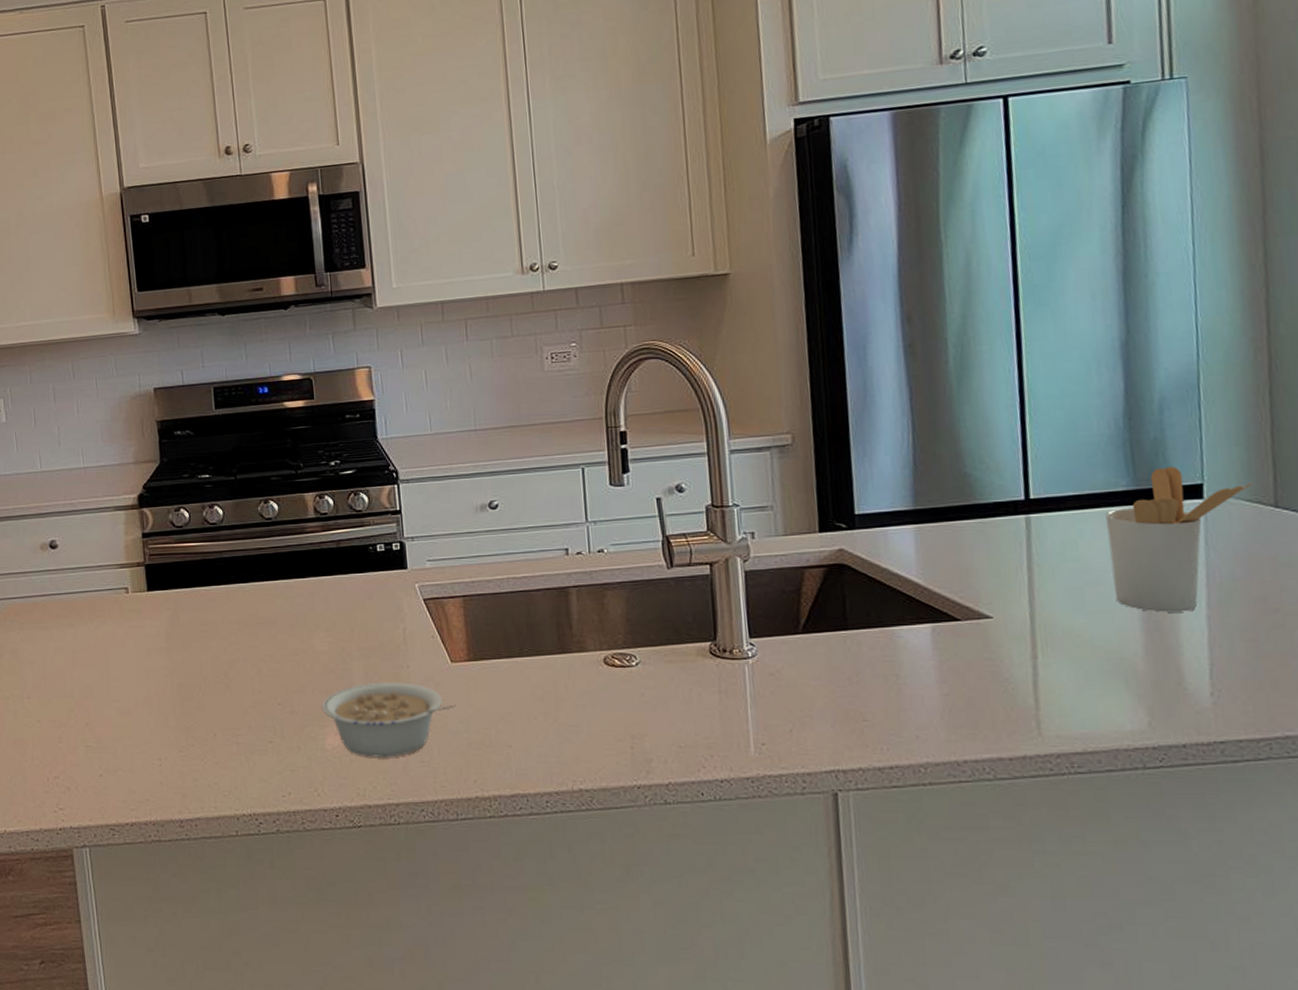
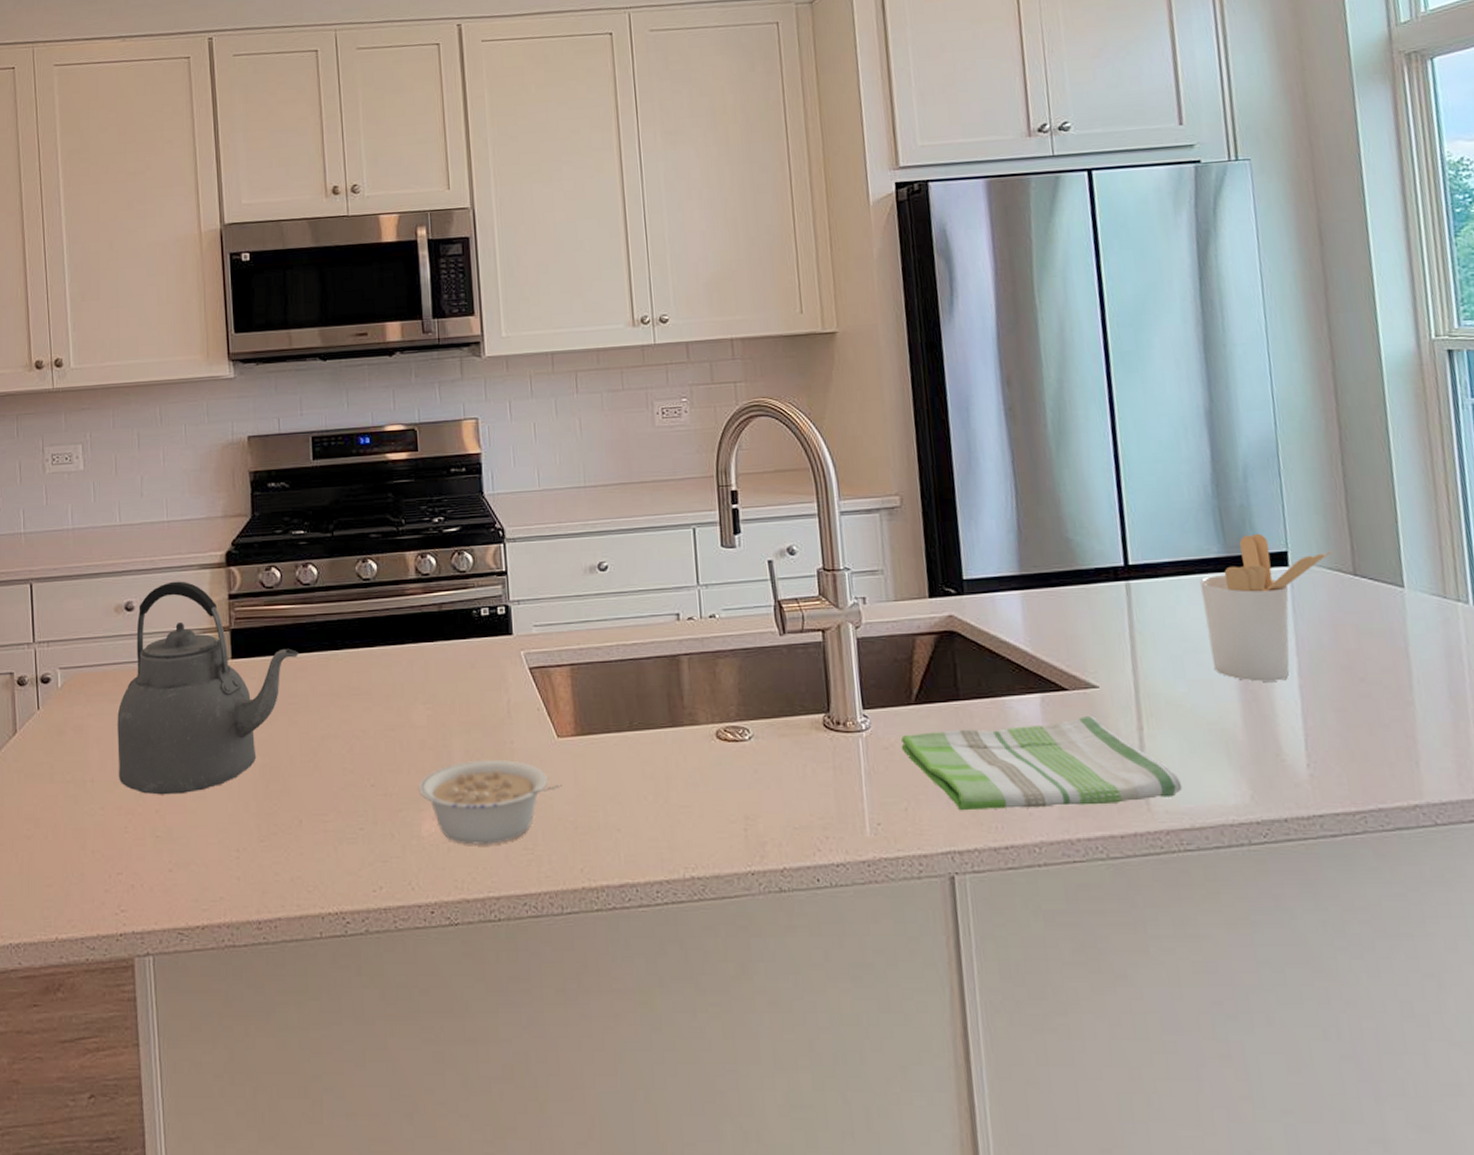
kettle: none [47,521,209,710] -> present [117,581,299,795]
dish towel: none [787,645,1076,733] -> present [901,716,1183,811]

